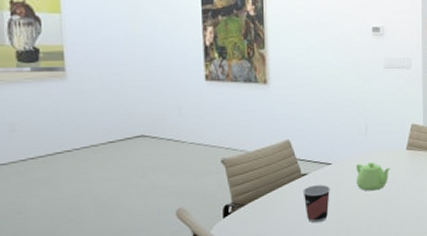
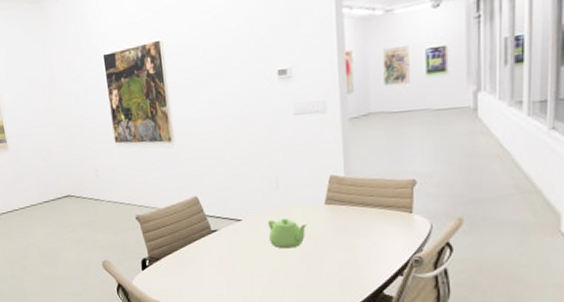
cup: present [302,185,330,223] -> none [214,241,242,279]

